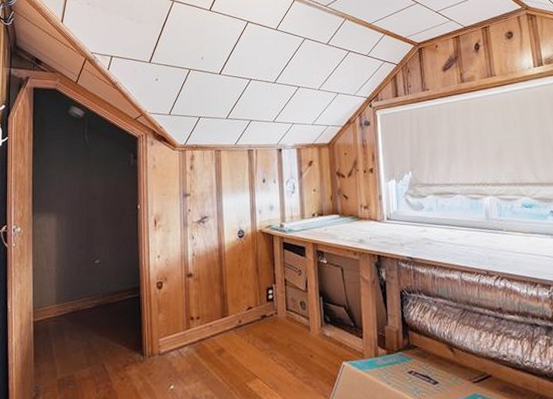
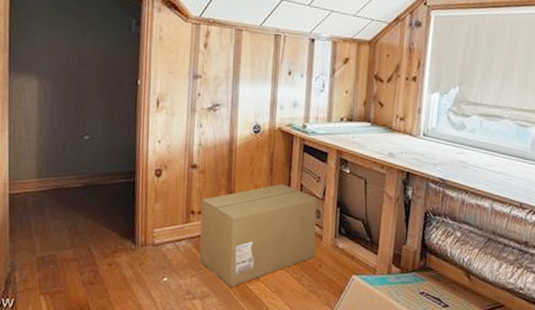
box: none [198,281,305,388] -> present [199,184,318,287]

